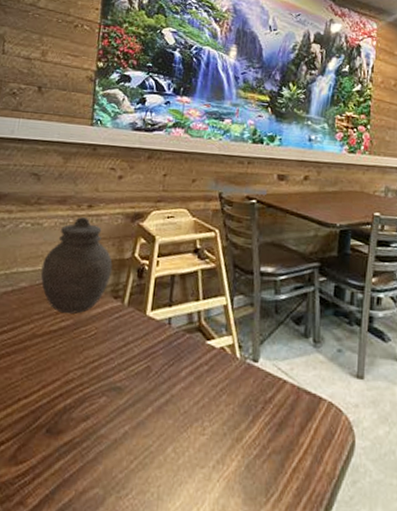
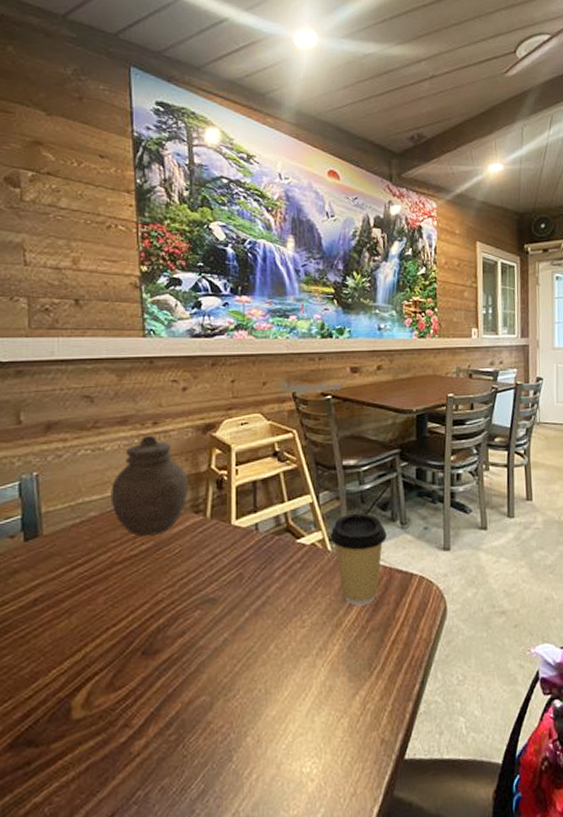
coffee cup: none [240,322,298,424] -> present [330,513,387,606]

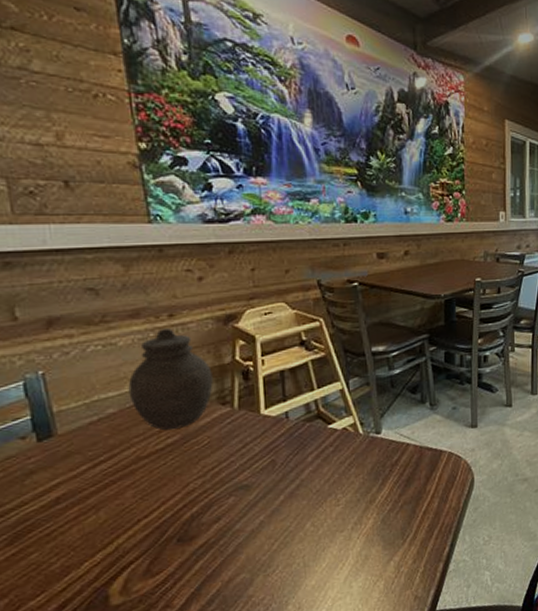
coffee cup: present [330,513,387,606] -> none [361,396,417,483]

